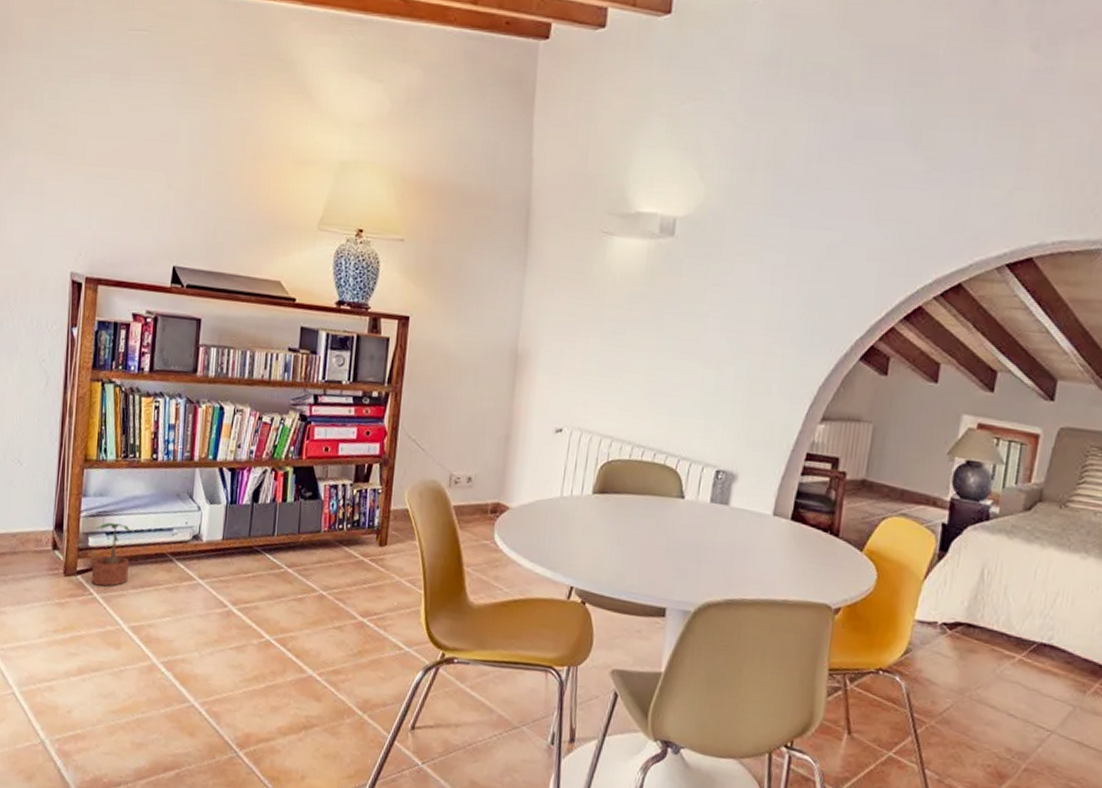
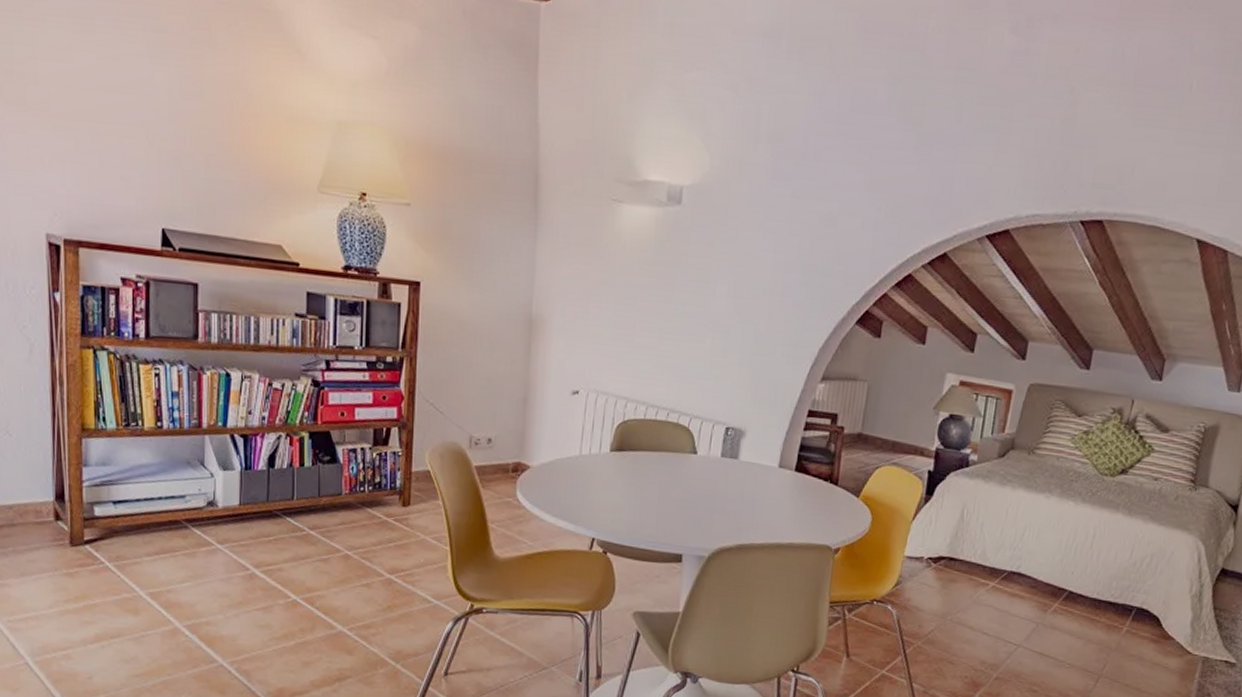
potted plant: present [91,522,132,587] -> none [100,491,141,555]

